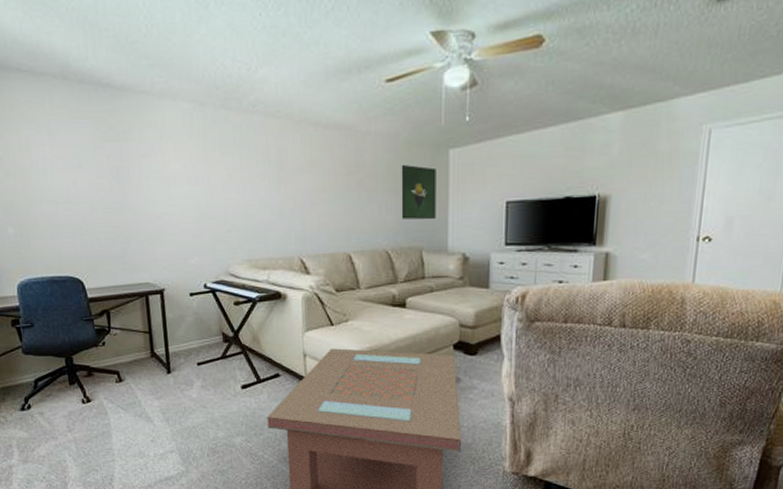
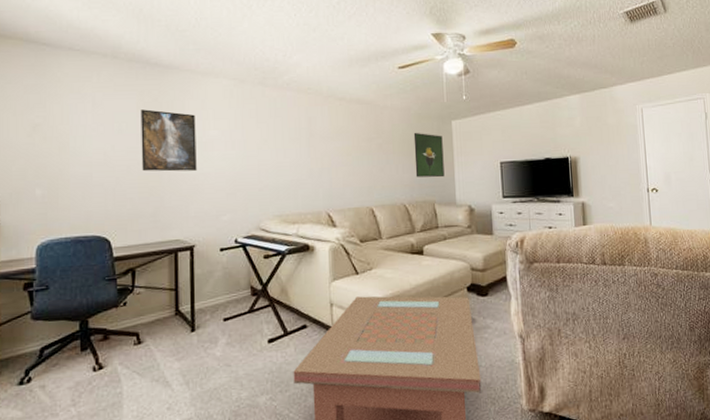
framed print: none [97,140,161,210] -> present [140,109,197,172]

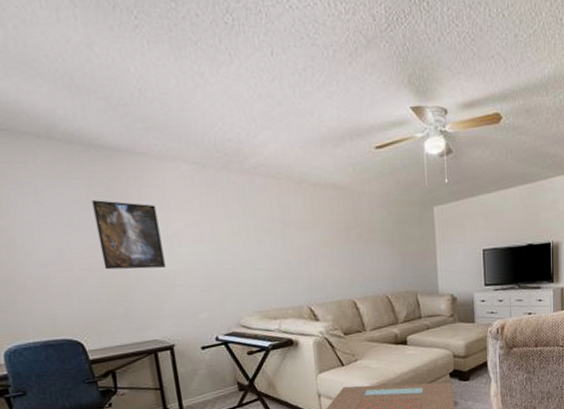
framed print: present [413,132,445,178] -> none [394,219,427,268]

